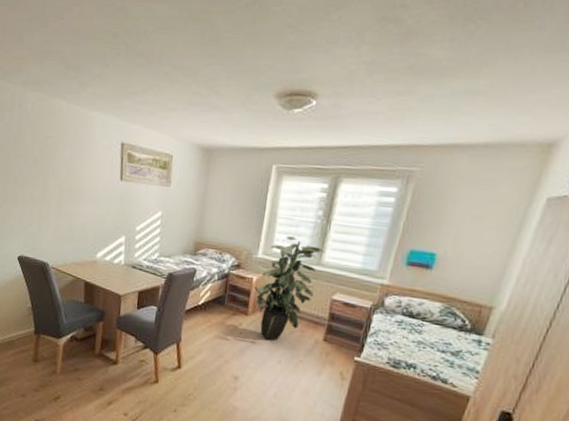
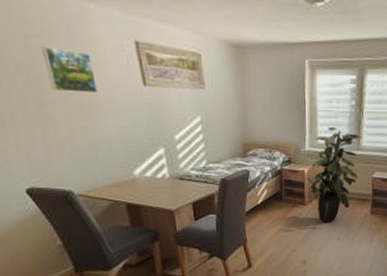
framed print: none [53,144,86,185] -> present [41,46,98,94]

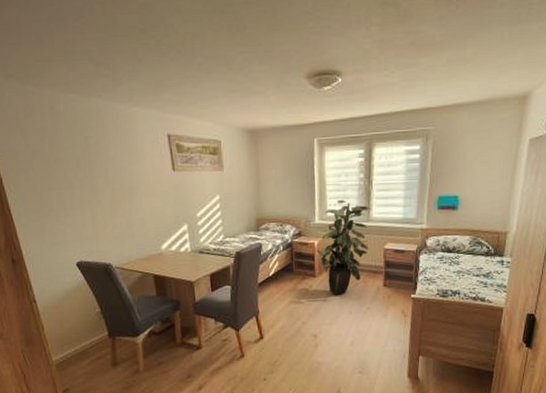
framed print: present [41,46,98,94] -> none [97,143,136,180]

